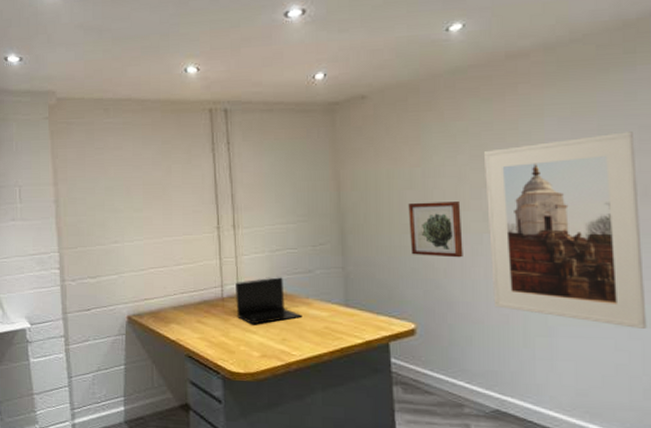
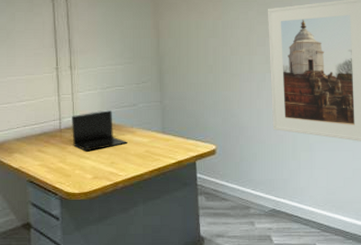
wall art: present [408,202,463,258] -> none [212,48,251,92]

